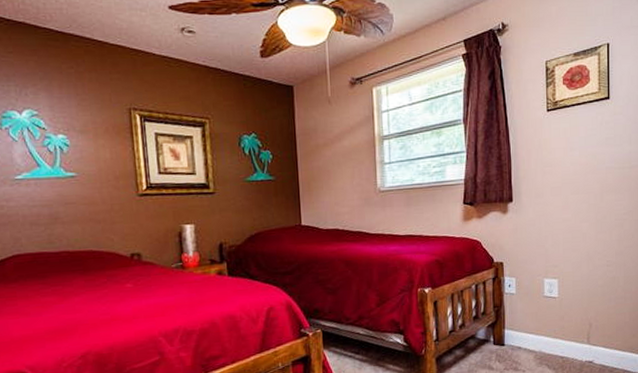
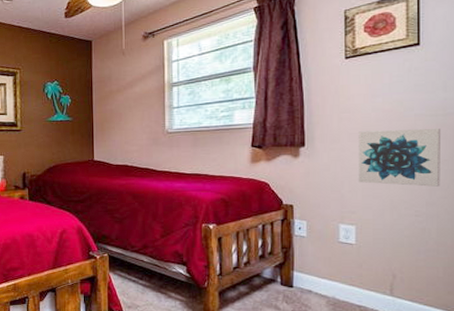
wall art: none [559,180,627,237] -> present [358,128,442,187]

